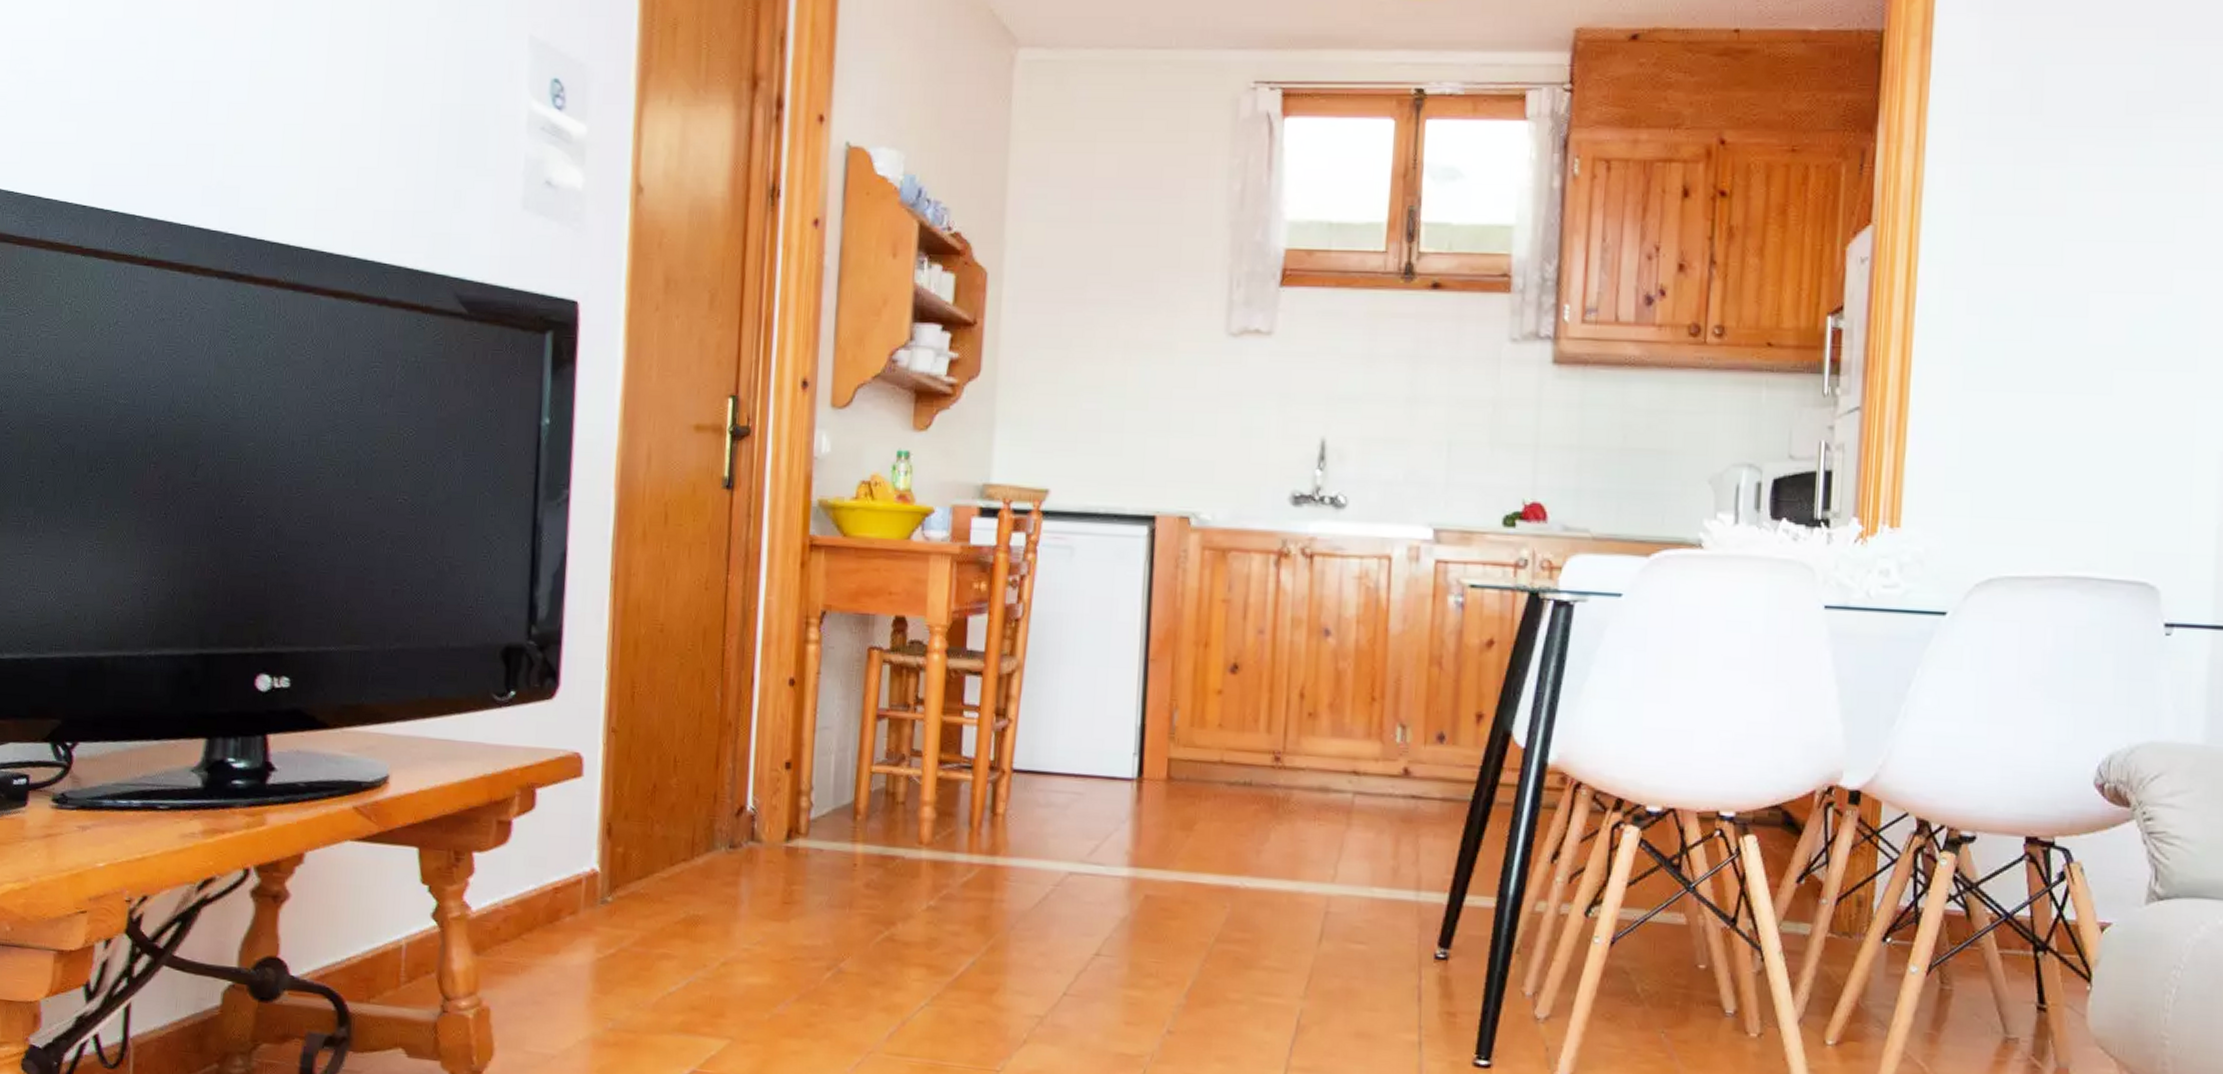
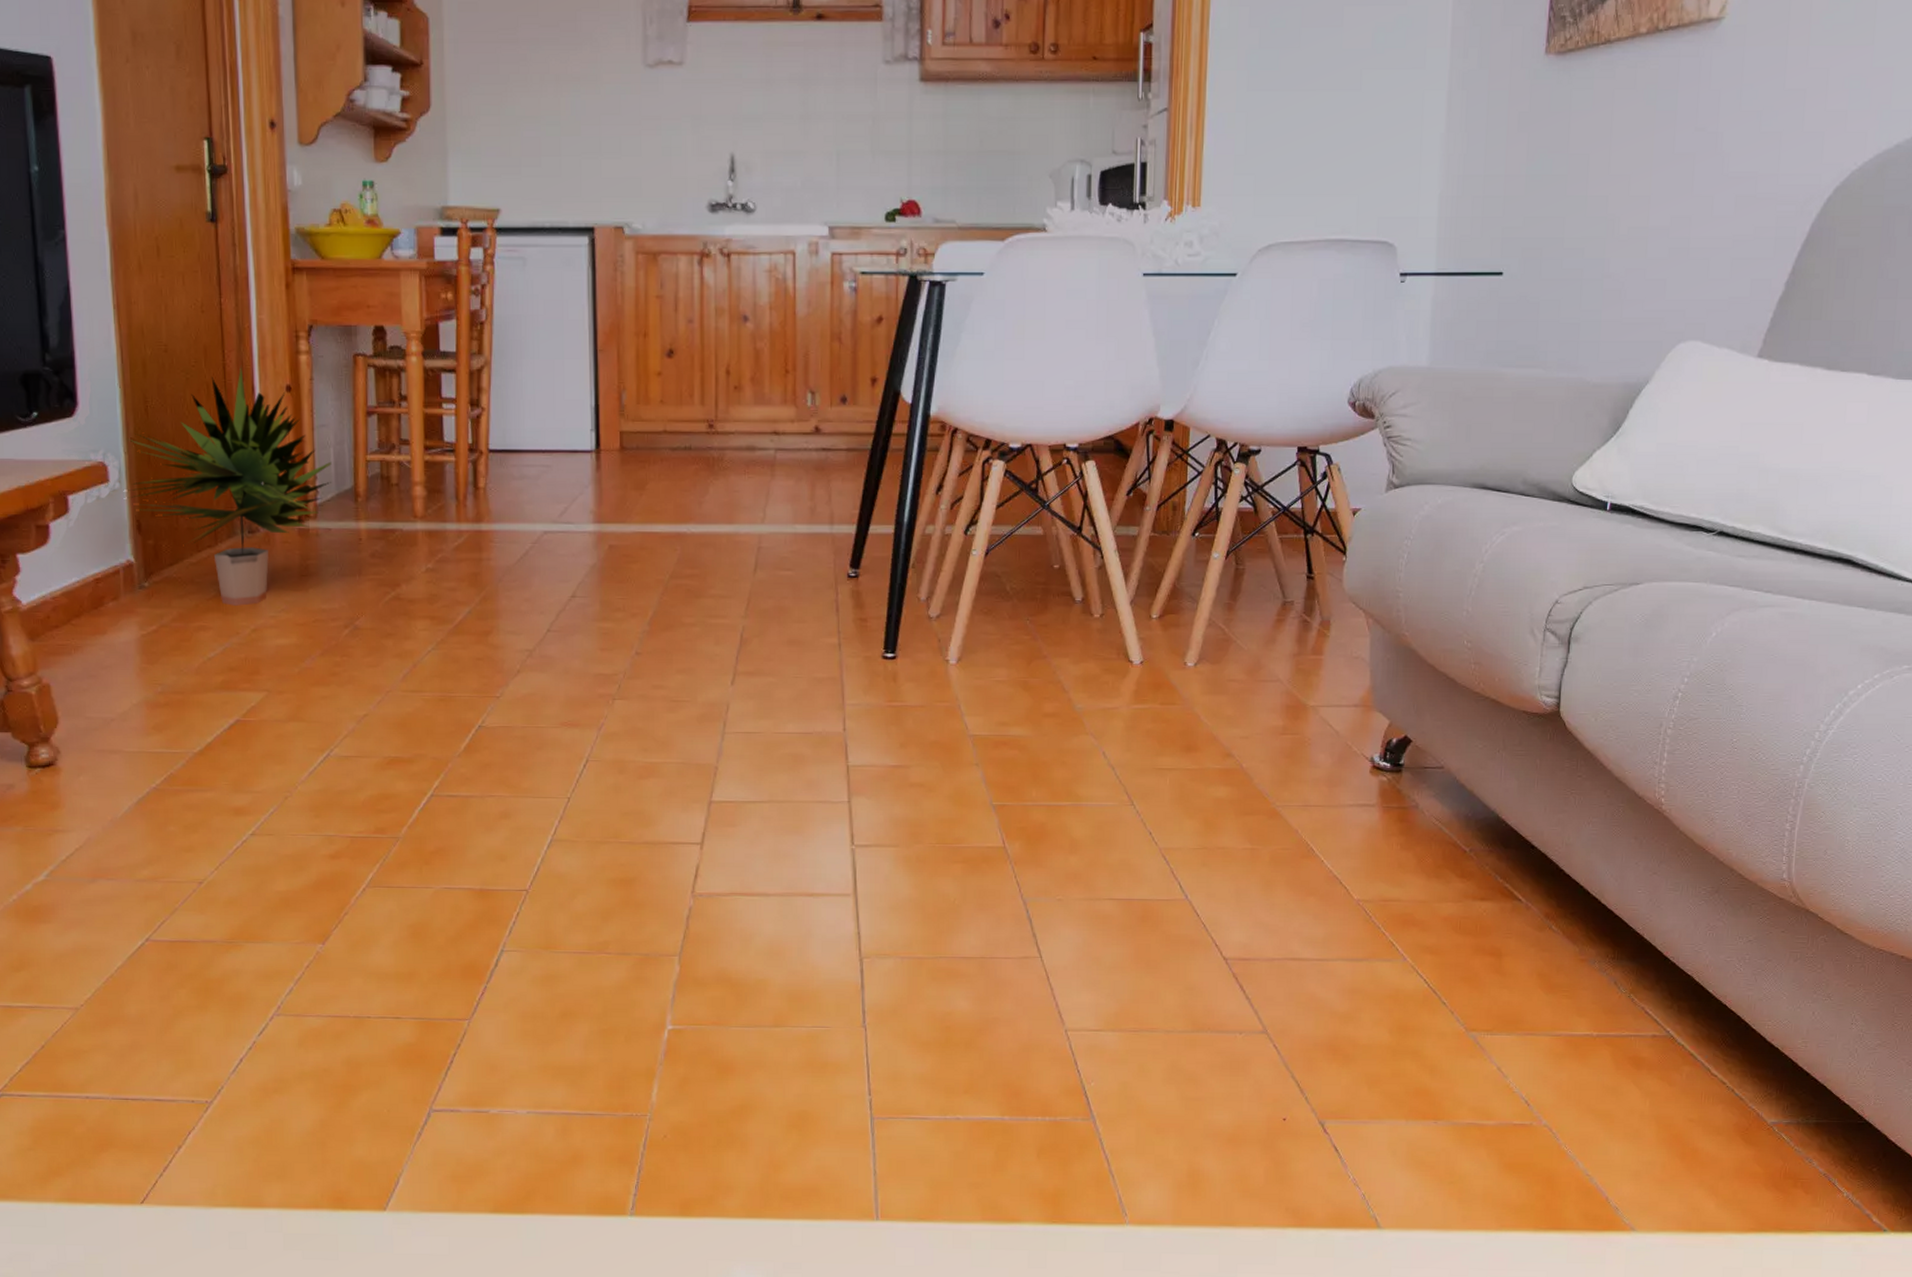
plant: none [601,652,831,934] -> present [128,365,332,606]

